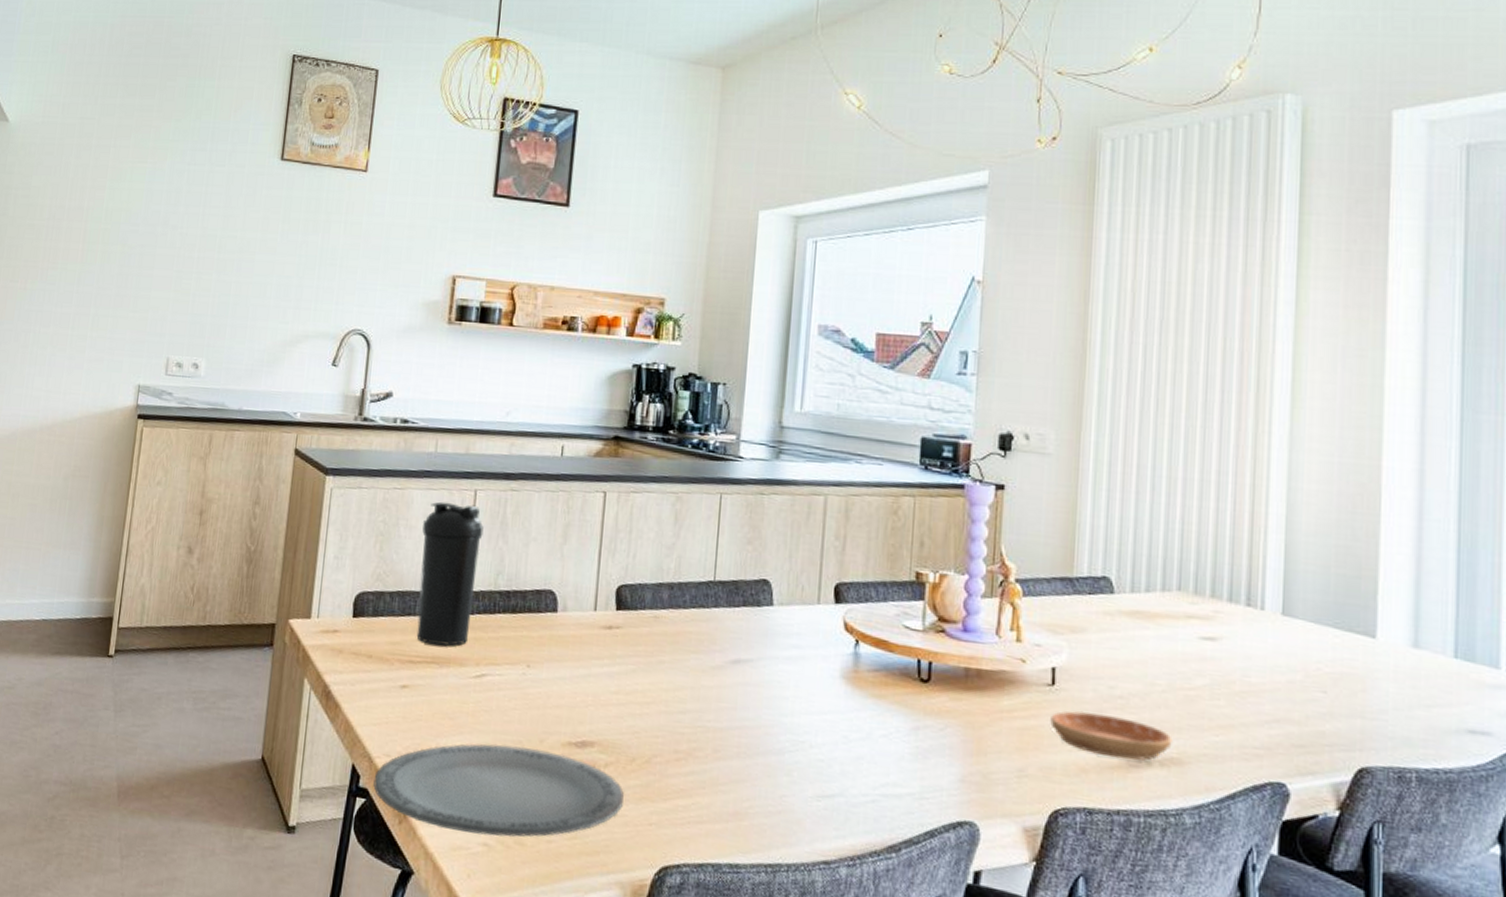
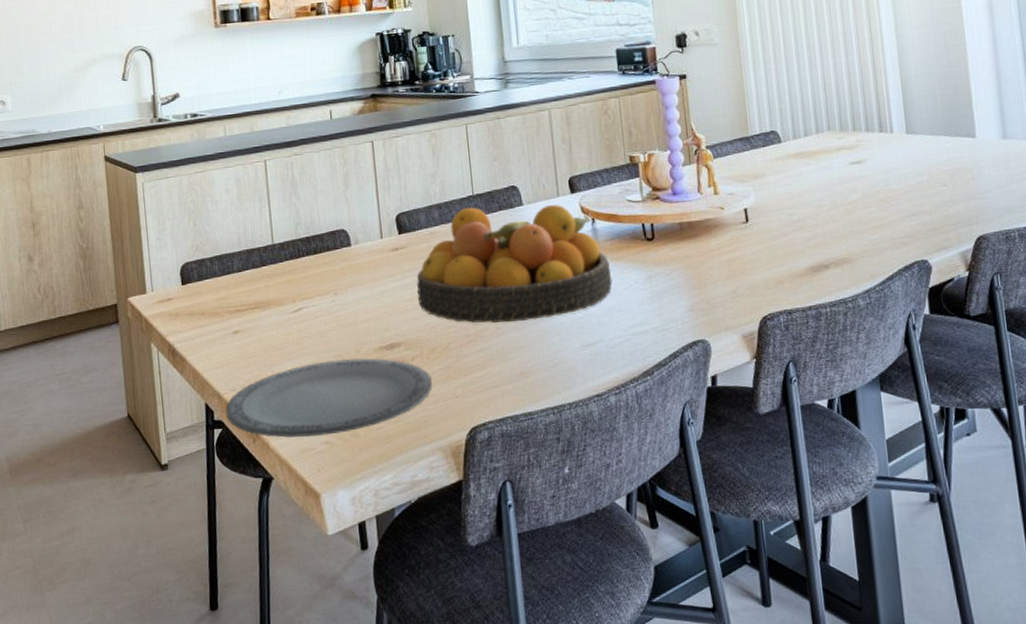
water bottle: present [416,501,484,646] -> none [226,173,282,294]
fruit bowl: none [625,594,869,752] -> present [416,204,613,324]
saucer: present [1050,710,1173,761] -> none [749,236,842,268]

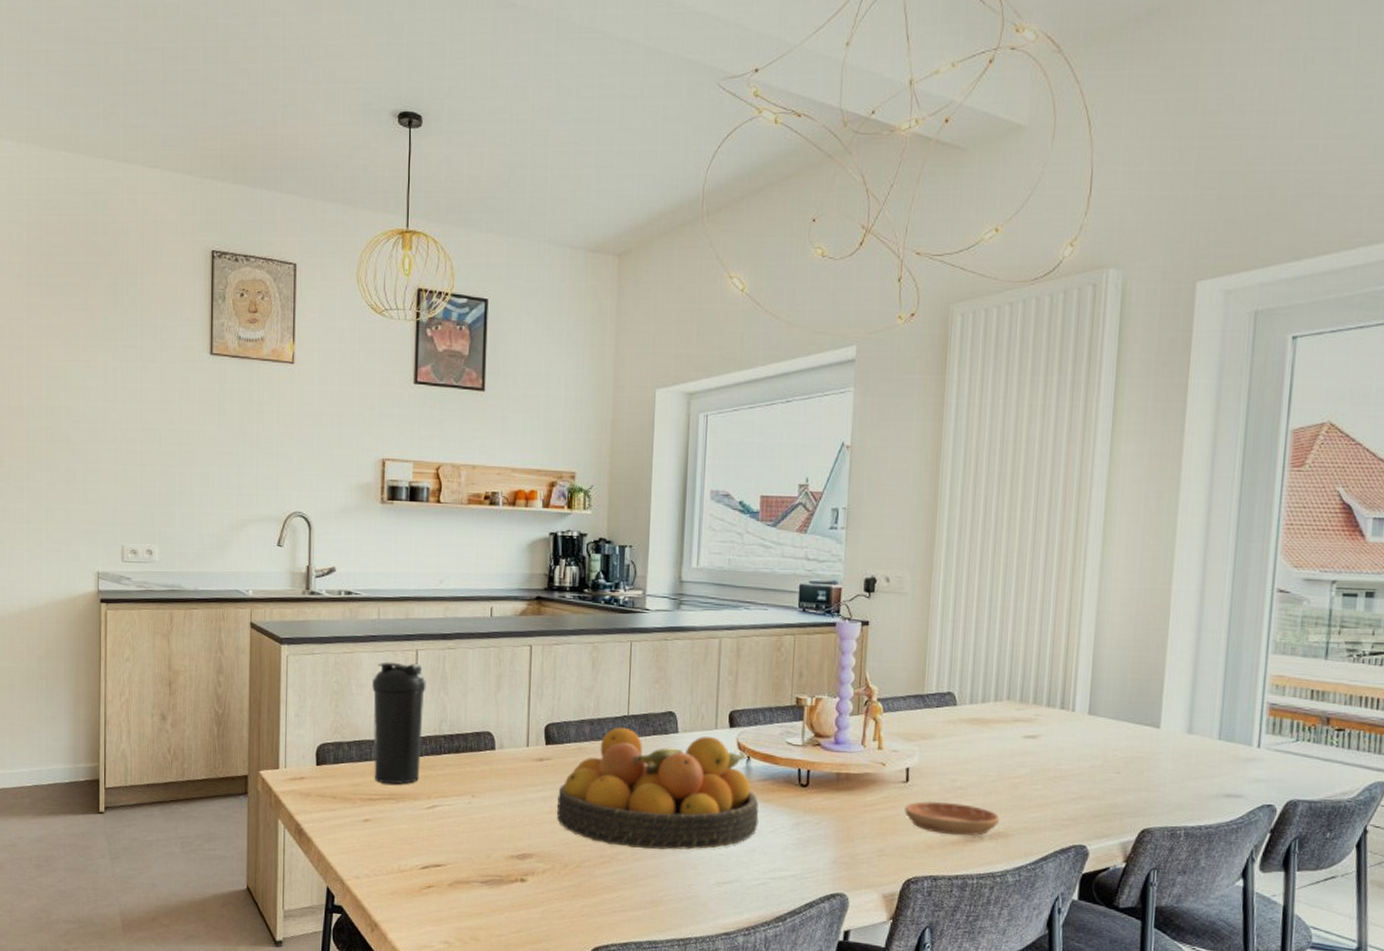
plate: present [225,358,432,438] -> none [347,862,560,935]
water bottle: none [226,173,282,294] -> present [372,662,426,784]
saucer: none [749,236,842,268] -> present [905,800,1000,837]

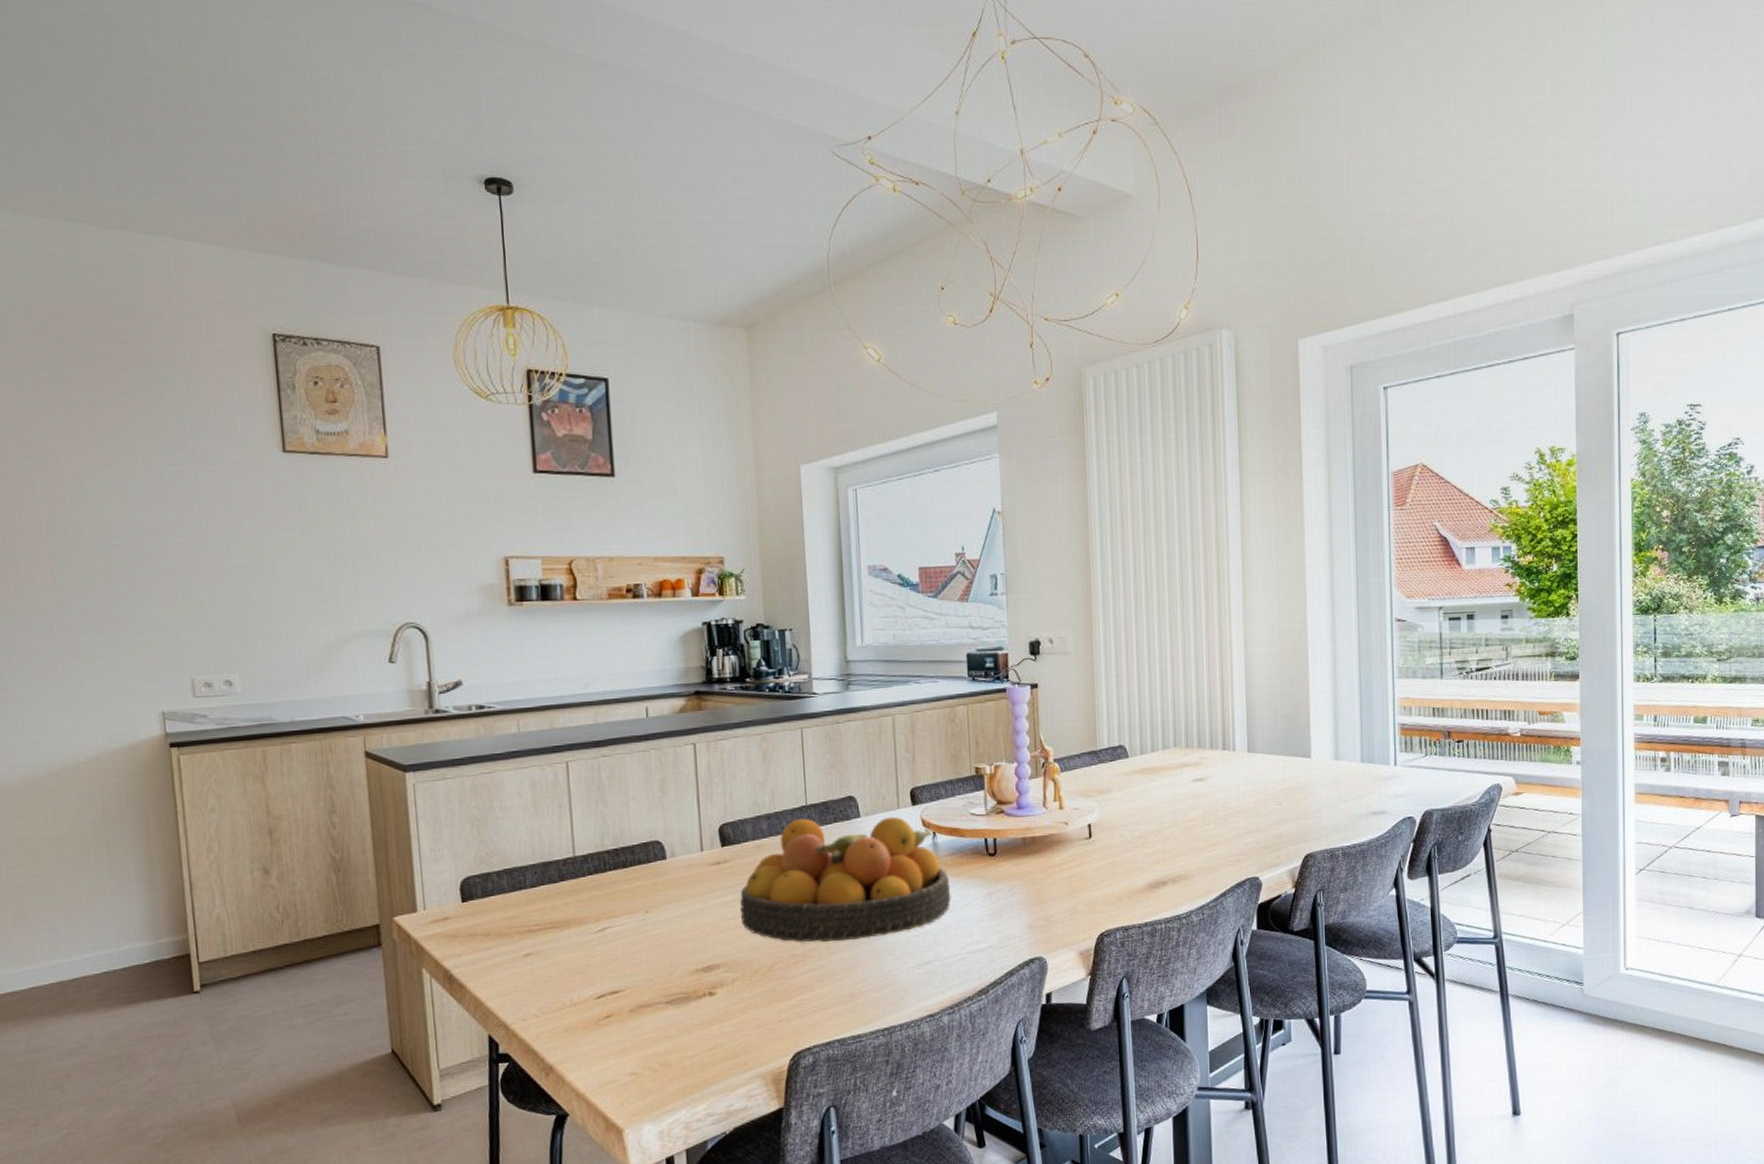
water bottle: present [372,662,426,784] -> none [518,776,584,912]
saucer: present [905,800,1000,837] -> none [1091,852,1180,885]

